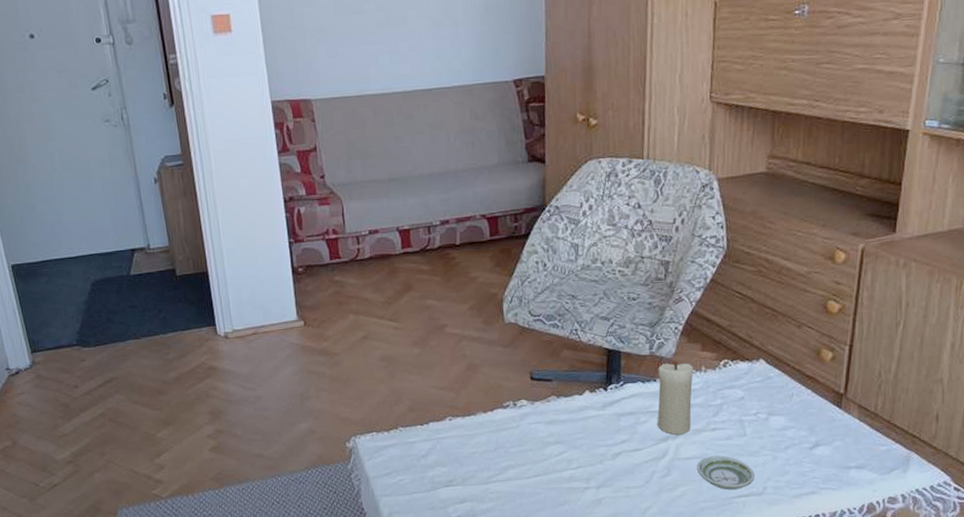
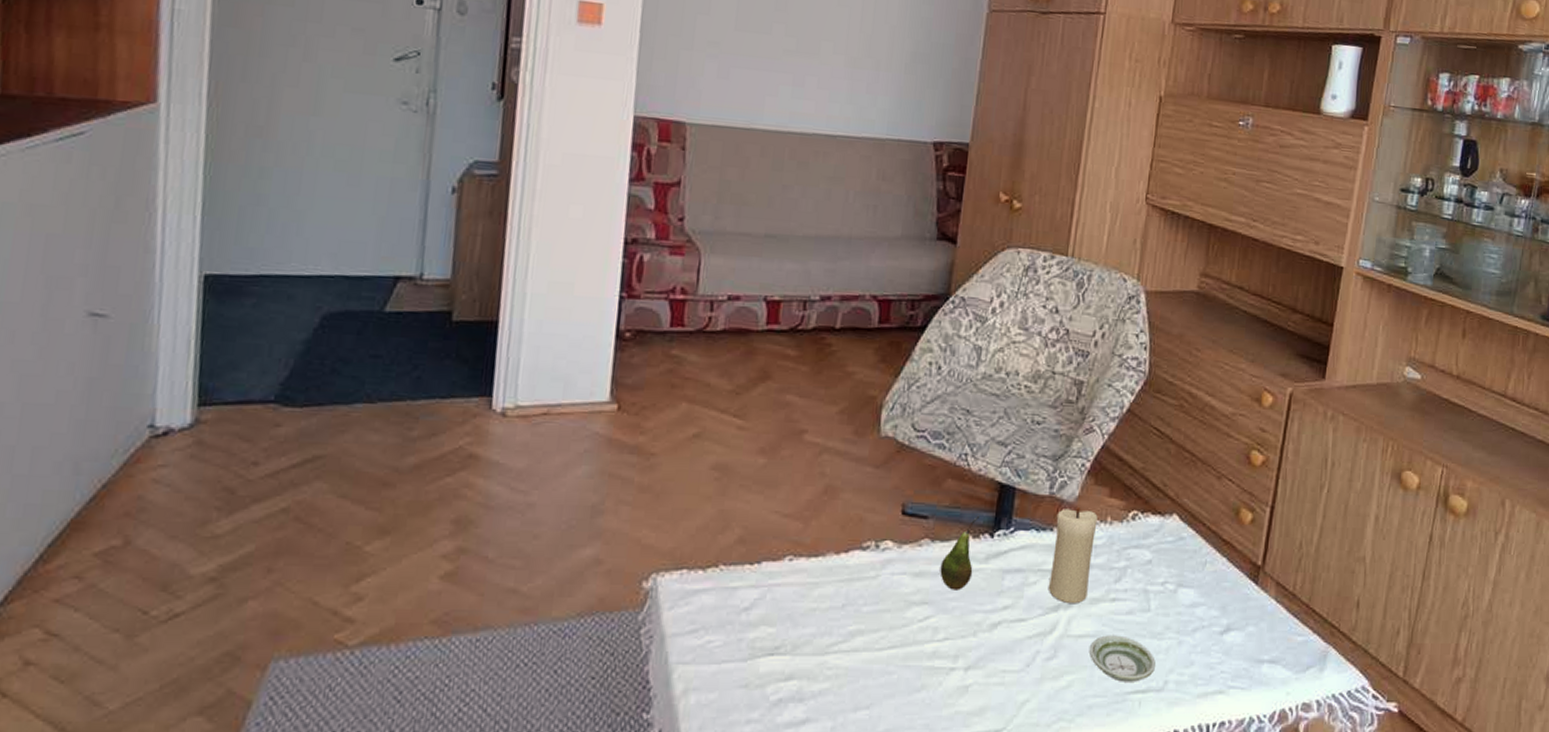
fruit: none [567,375,594,432] -> present [940,515,979,590]

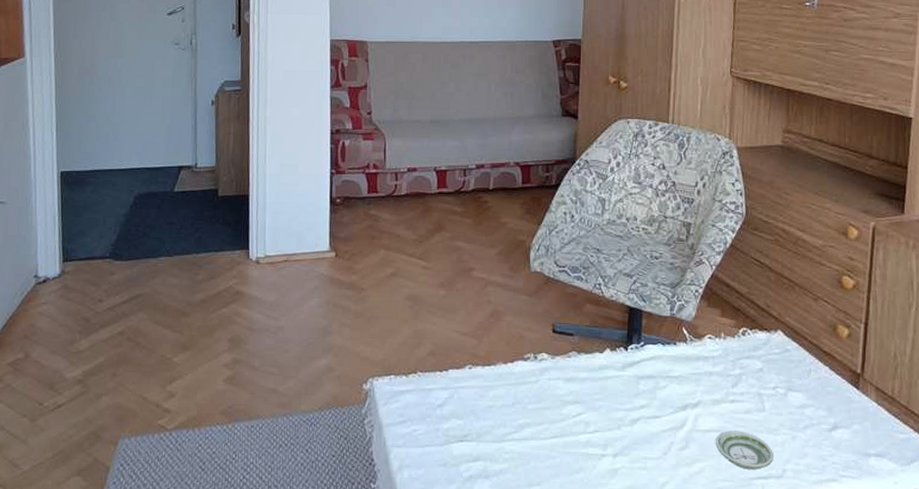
fruit: present [940,515,979,590] -> none [587,333,614,393]
candle: present [1048,506,1098,604] -> none [676,325,713,405]

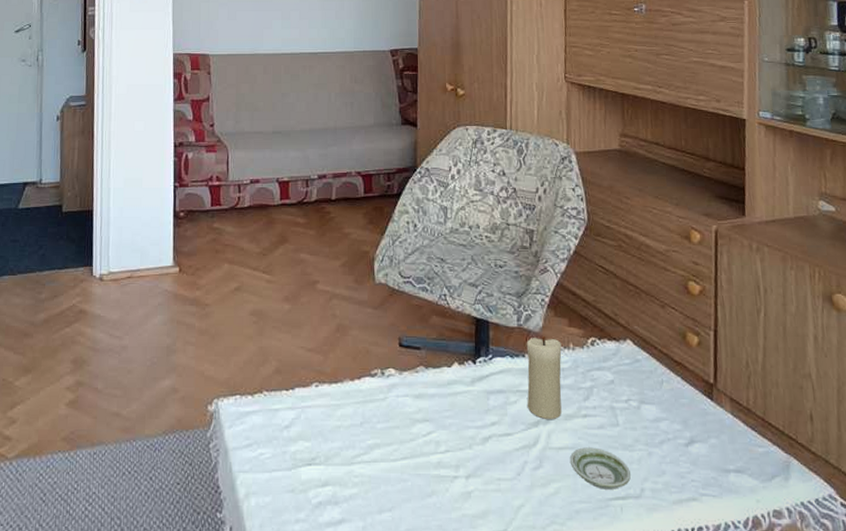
candle: none [676,325,713,405] -> present [526,335,562,420]

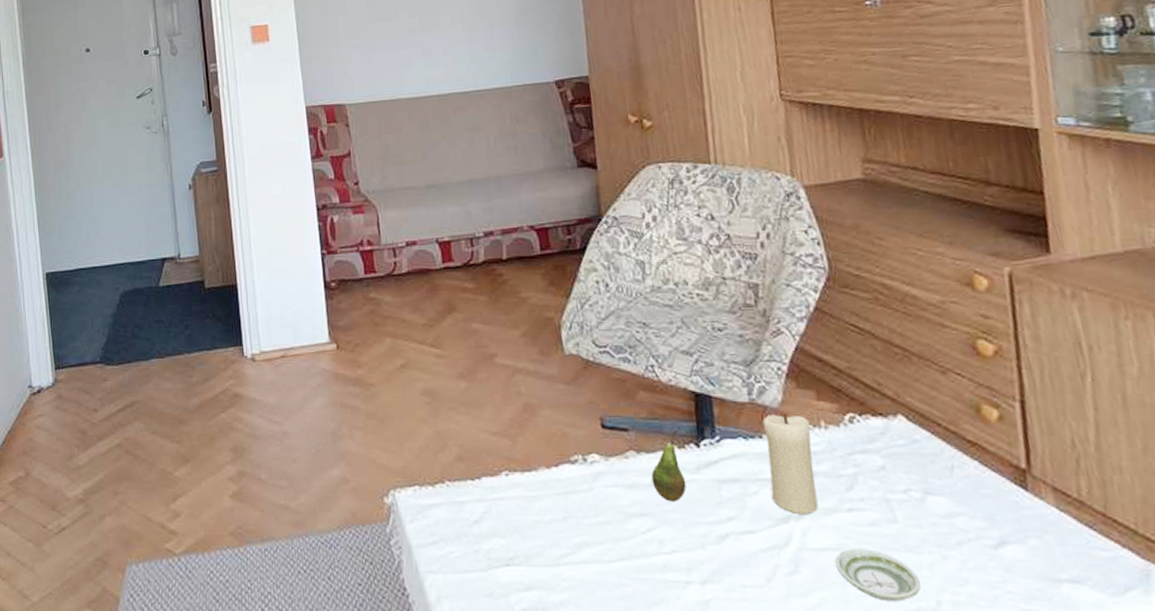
fruit: none [435,345,462,409] -> present [651,425,687,502]

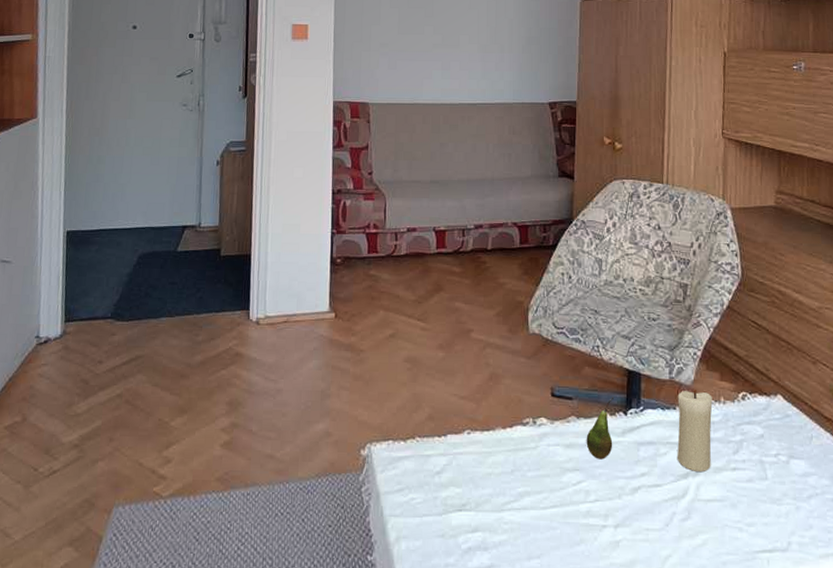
saucer: present [835,548,921,601] -> none [719,500,778,542]

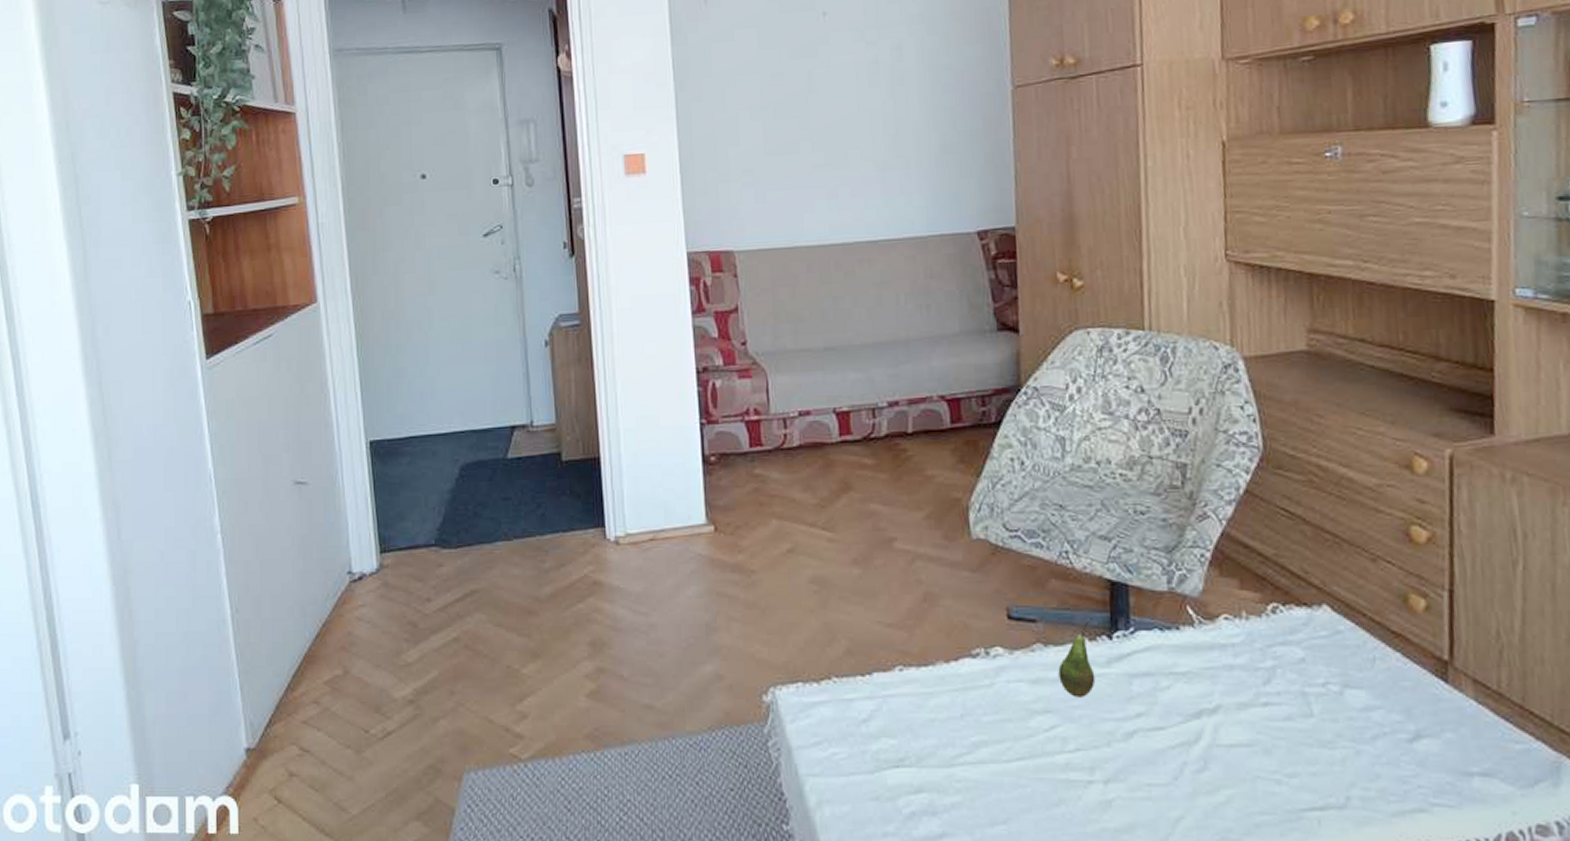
candle: present [677,388,713,473] -> none [1181,601,1233,710]

